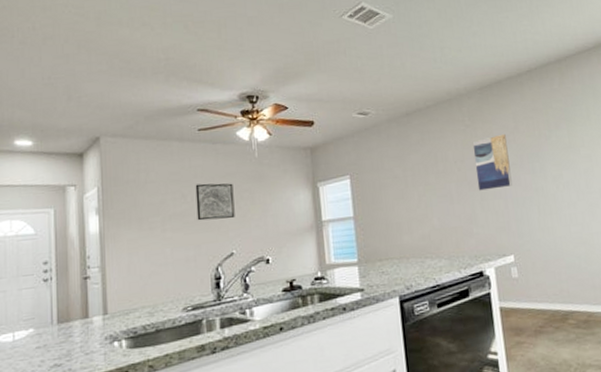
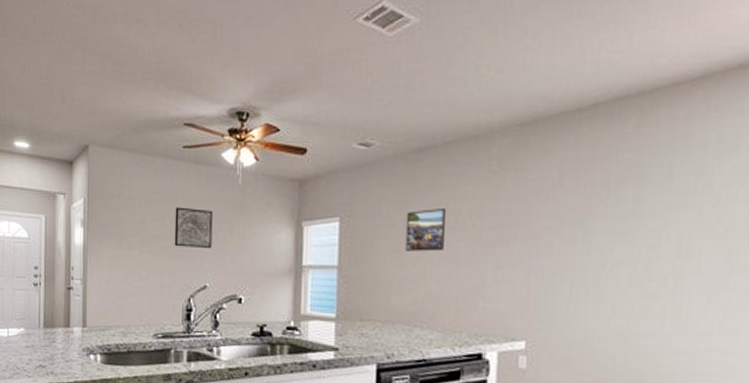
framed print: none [405,158,439,196] -> present [405,209,445,252]
wall art: present [473,133,512,191] -> none [494,187,544,257]

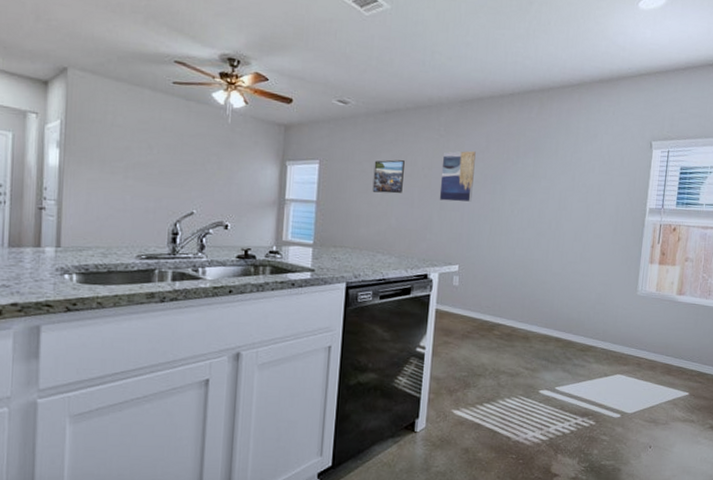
wall art: present [174,207,213,249] -> none [161,137,202,179]
wall art: none [494,187,544,257] -> present [439,150,476,202]

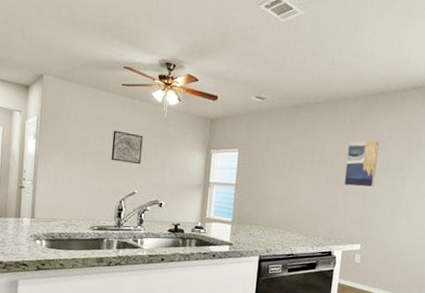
wall art: none [161,137,202,179] -> present [111,130,143,165]
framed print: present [372,159,405,194] -> none [284,148,313,179]

